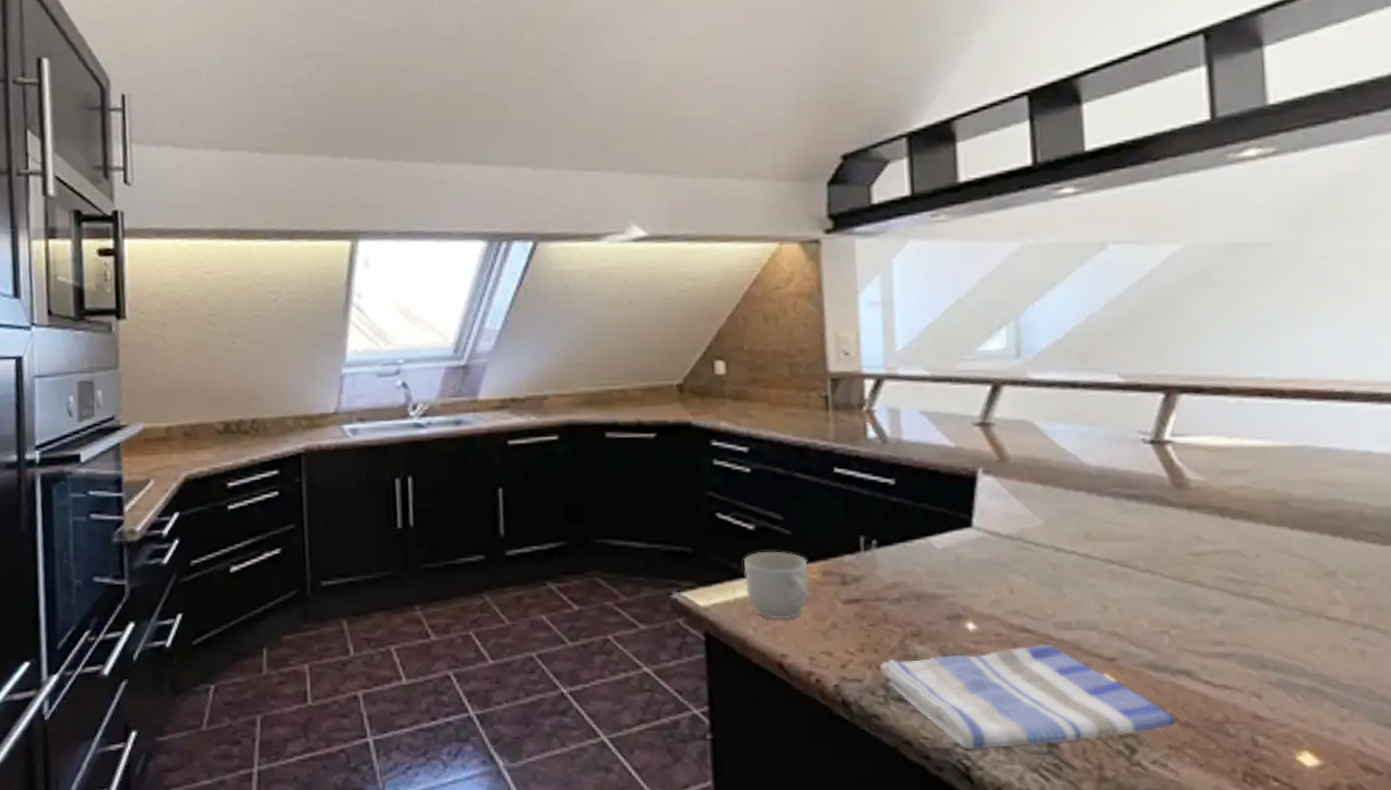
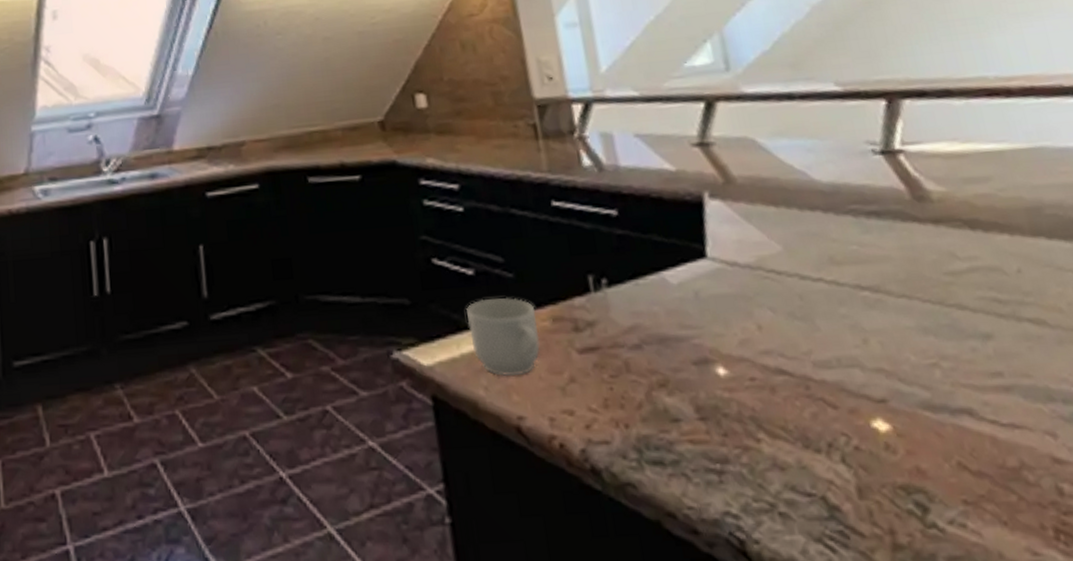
dish towel: present [879,645,1176,750] -> none [627,388,967,520]

